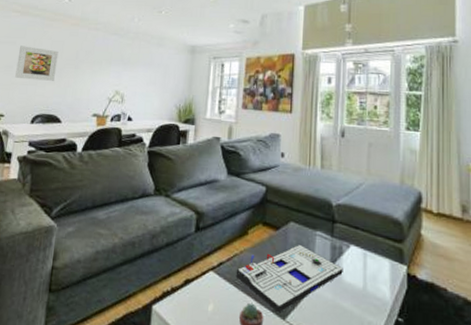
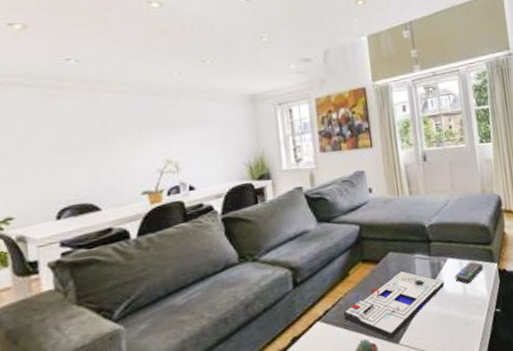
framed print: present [15,45,59,81] -> none [15,125,79,169]
remote control: none [356,255,390,280] -> present [454,261,483,284]

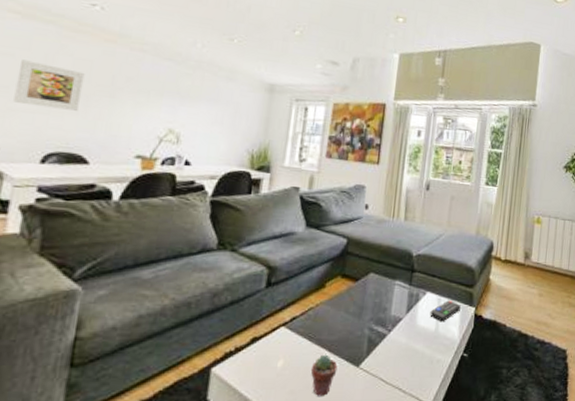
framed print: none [15,125,79,169] -> present [13,59,85,111]
board game: present [343,271,444,340] -> none [309,295,418,361]

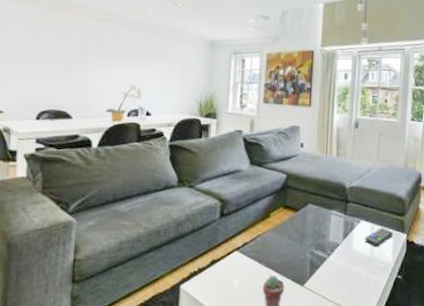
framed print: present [13,59,85,111] -> none [12,36,63,75]

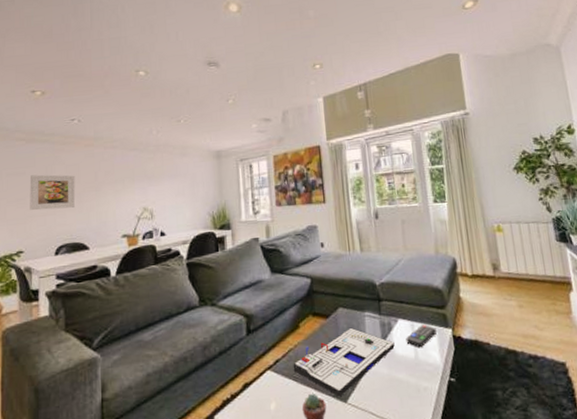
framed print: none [12,36,63,75] -> present [30,174,76,210]
board game: none [259,223,354,281] -> present [293,328,395,397]

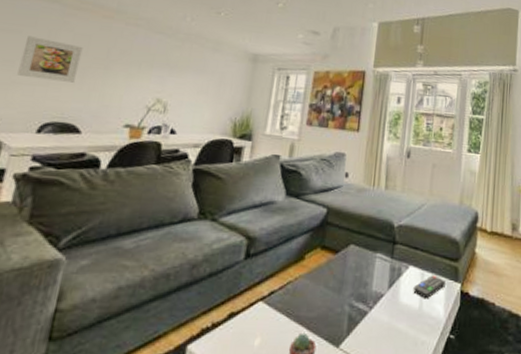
board game: present [293,328,395,397] -> none [288,268,401,341]

